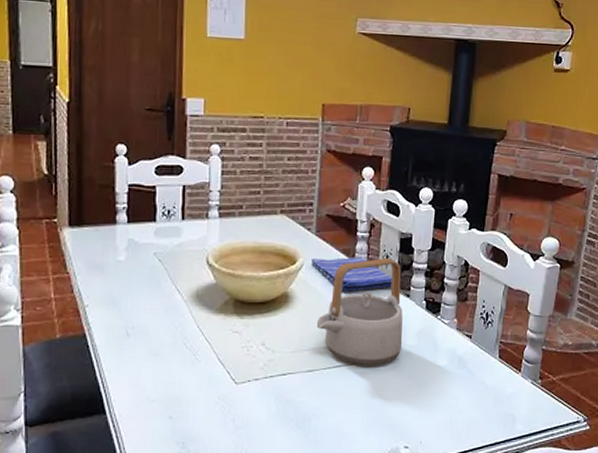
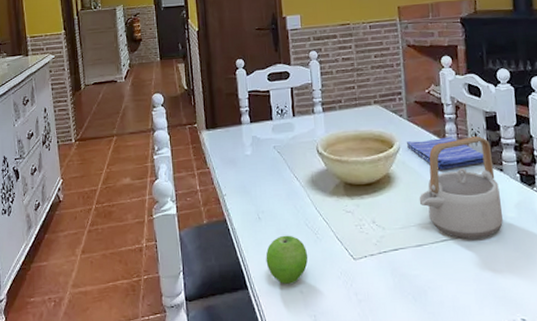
fruit: none [131,355,183,410] -> present [266,235,308,285]

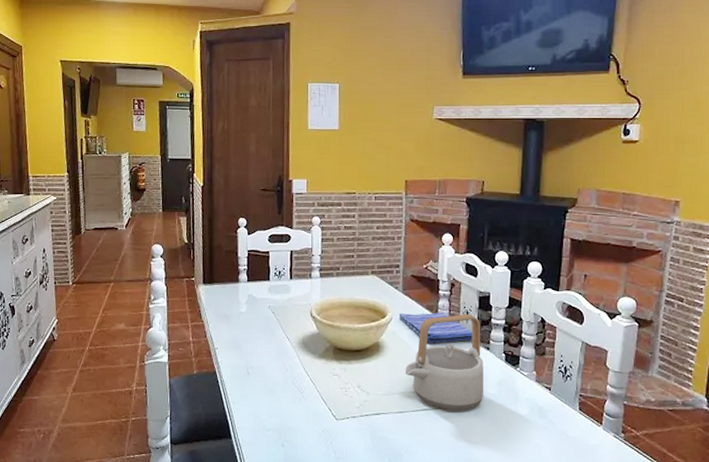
fruit: present [266,235,308,285] -> none [251,391,292,438]

